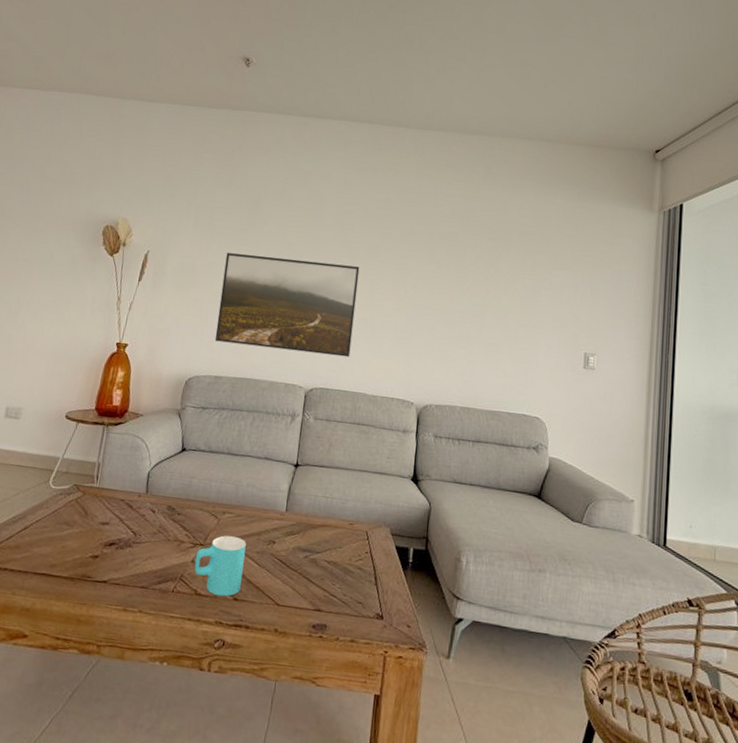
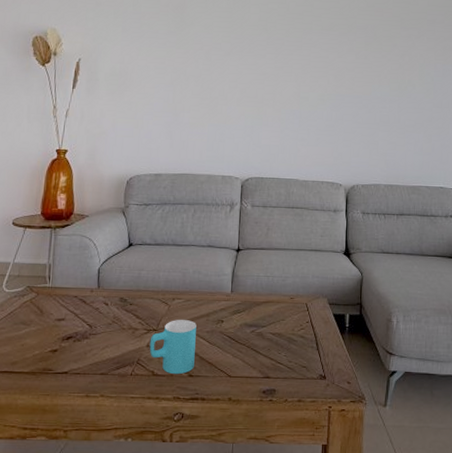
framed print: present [214,253,360,358] -> none [152,56,285,147]

